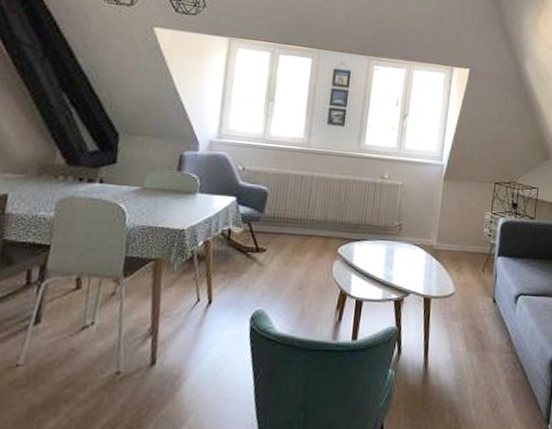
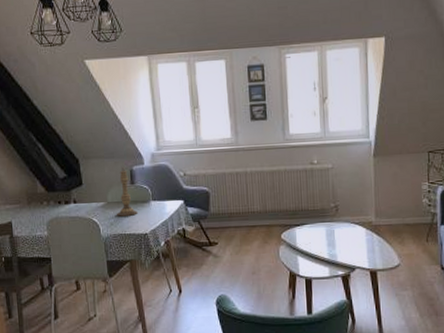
candlestick: none [152,149,179,207] -> present [117,166,138,216]

